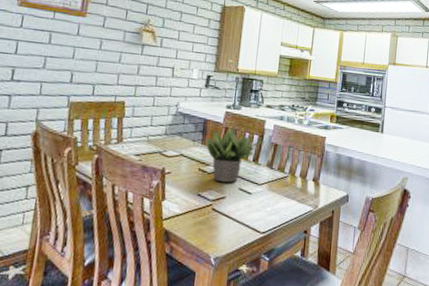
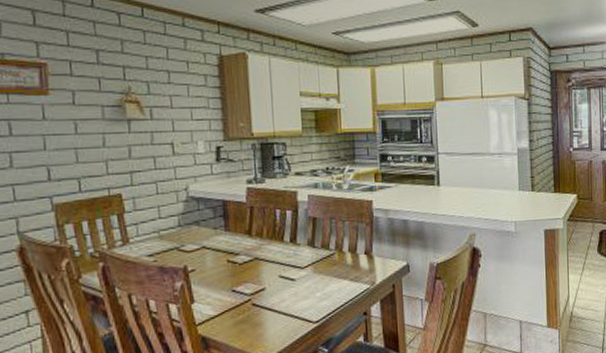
potted plant: present [206,125,264,183] -> none [229,203,300,273]

